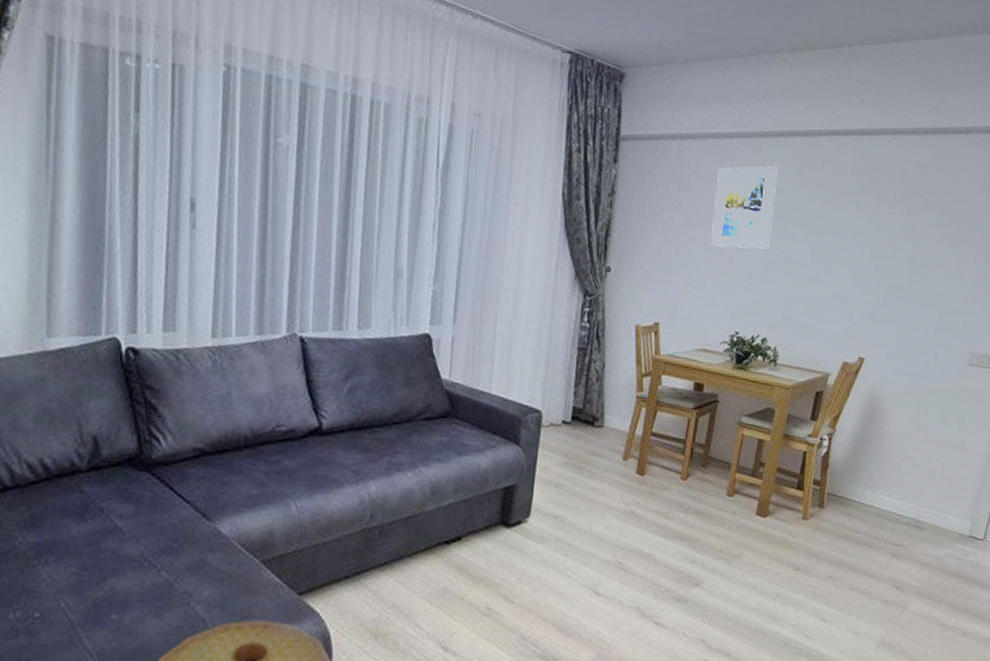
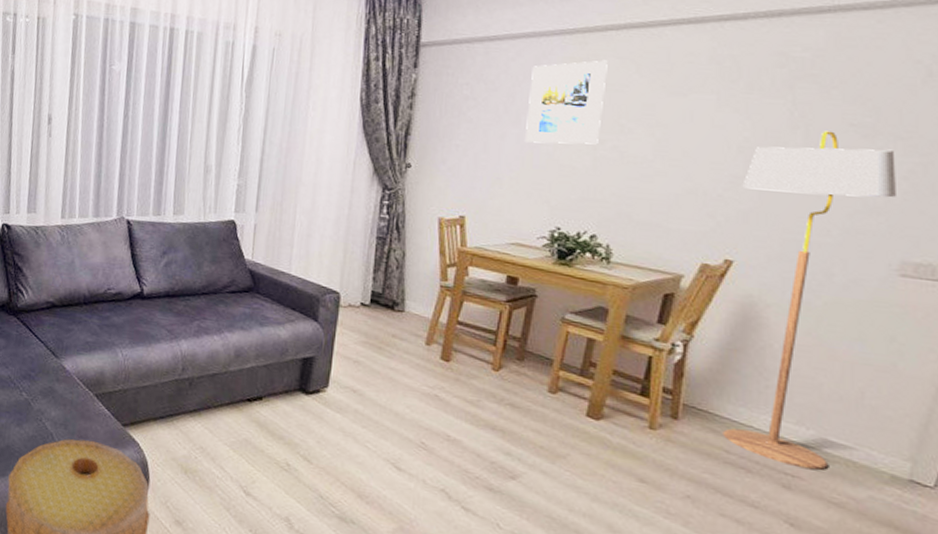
floor lamp: none [854,240,969,538] -> present [723,131,896,470]

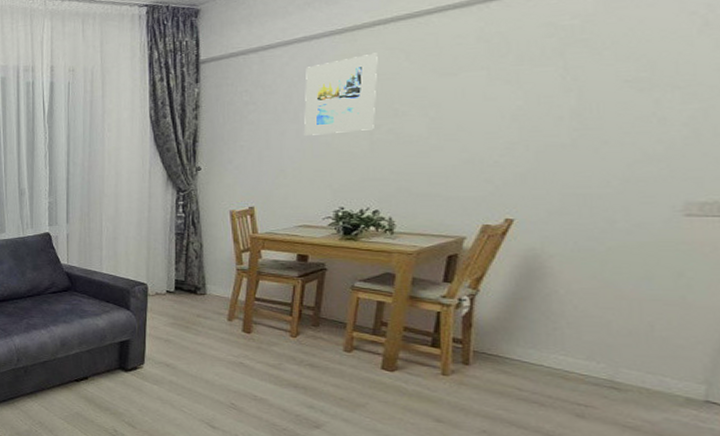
floor lamp: present [723,131,896,470] -> none [514,89,676,399]

